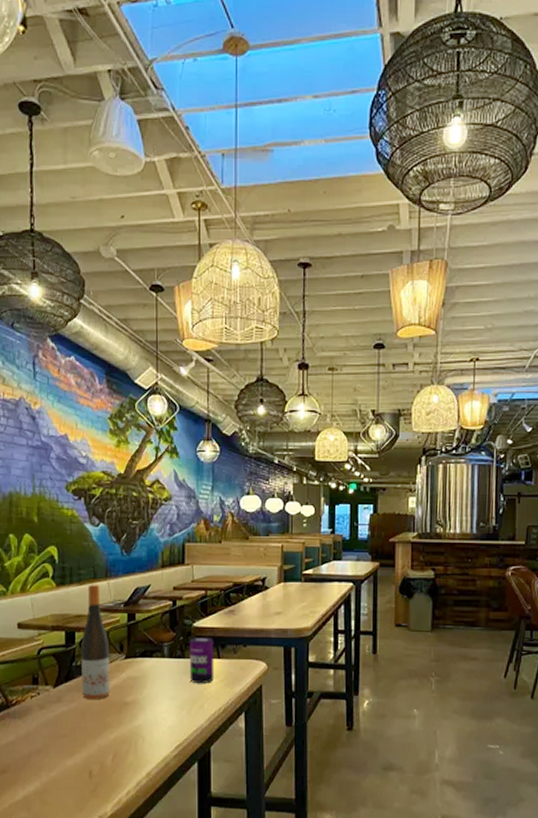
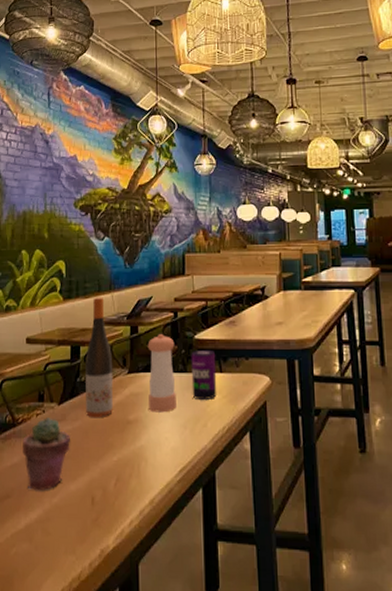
potted succulent: none [17,699,68,765] -> present [23,418,71,490]
pepper shaker: none [145,622,174,695] -> present [147,334,176,413]

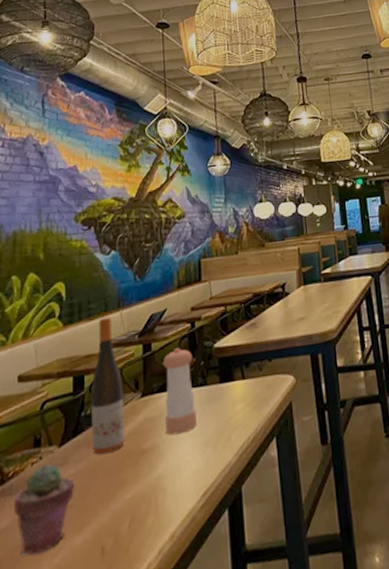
beverage can: present [191,349,217,401] -> none [211,356,241,413]

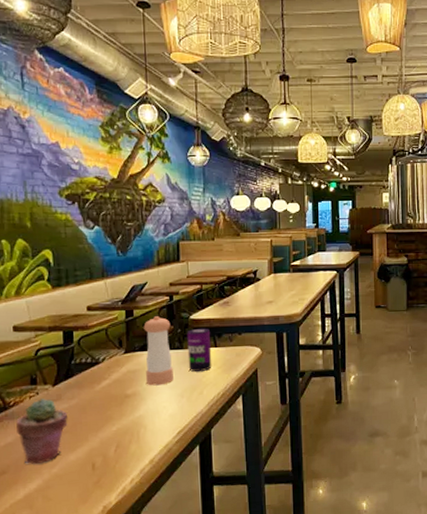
wine bottle: present [91,316,125,455] -> none [79,284,110,396]
beverage can: none [211,356,241,413] -> present [187,328,212,372]

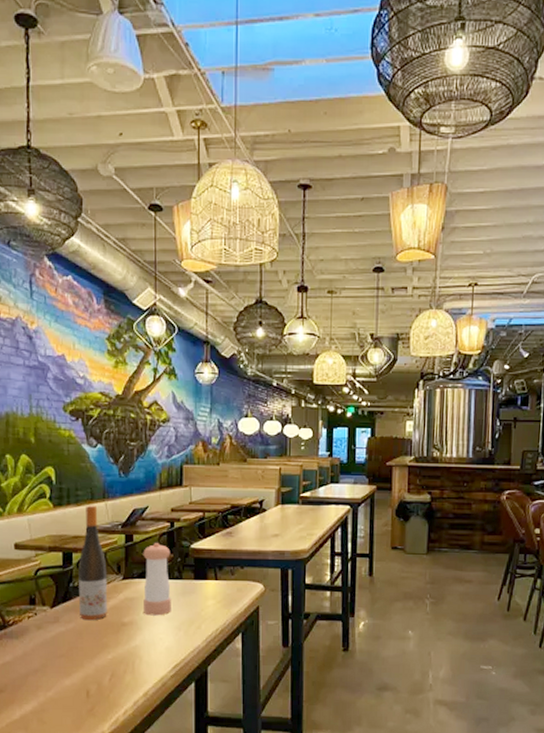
potted succulent: present [16,398,69,464] -> none [14,620,65,685]
wine bottle: none [79,284,110,396] -> present [78,505,107,621]
beverage can: present [187,328,212,372] -> none [187,558,212,605]

